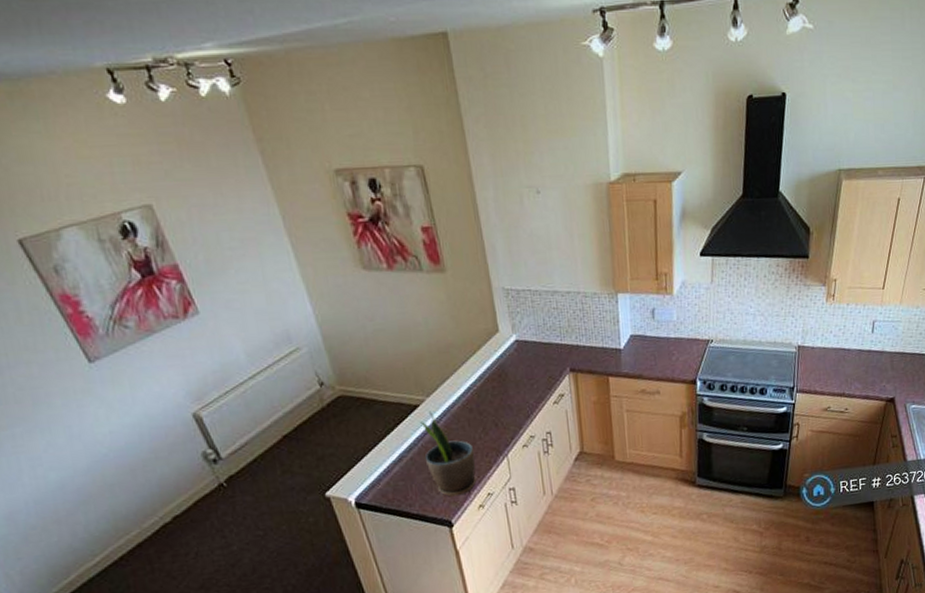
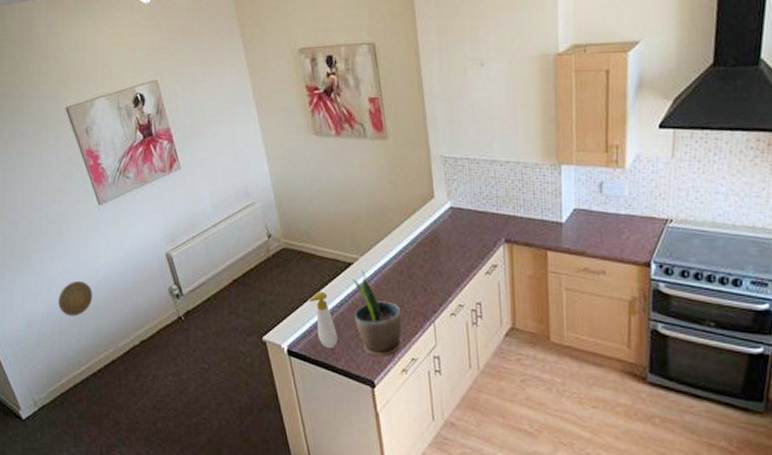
decorative plate: none [47,456,99,501] -> present [57,280,93,317]
soap bottle: none [374,437,410,495] -> present [309,291,338,348]

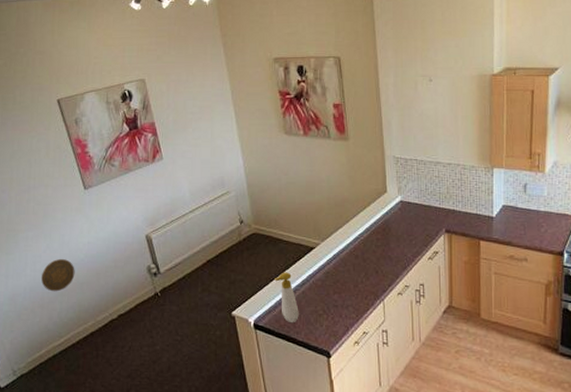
potted plant: present [352,270,402,357] -> none [314,253,356,331]

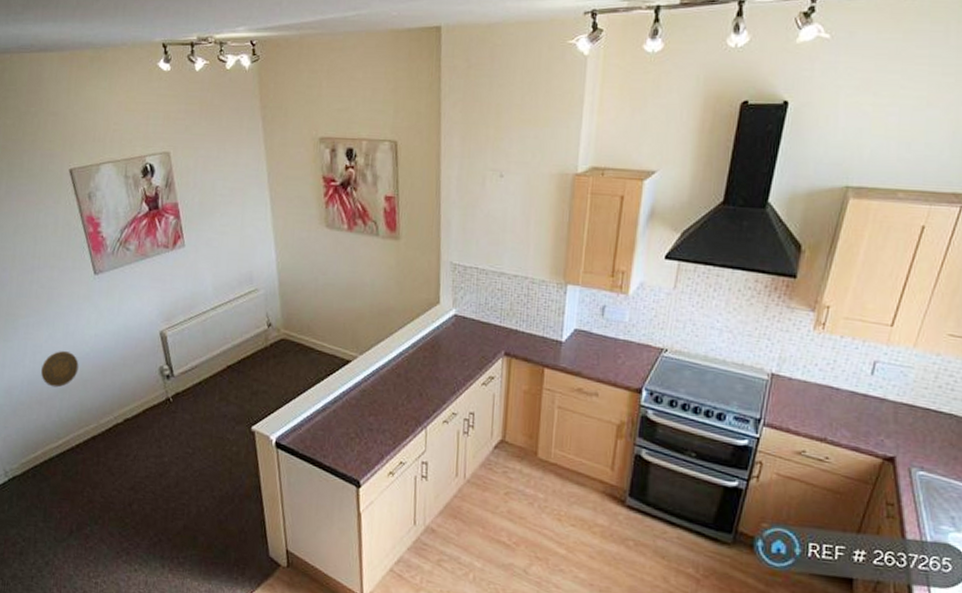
soap bottle: present [275,272,299,322] -> none [303,386,328,444]

